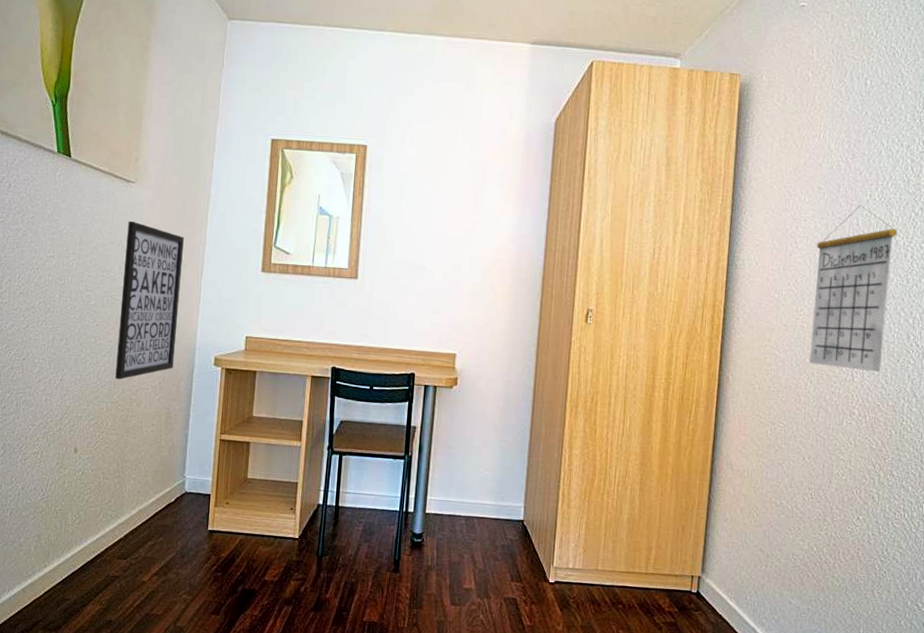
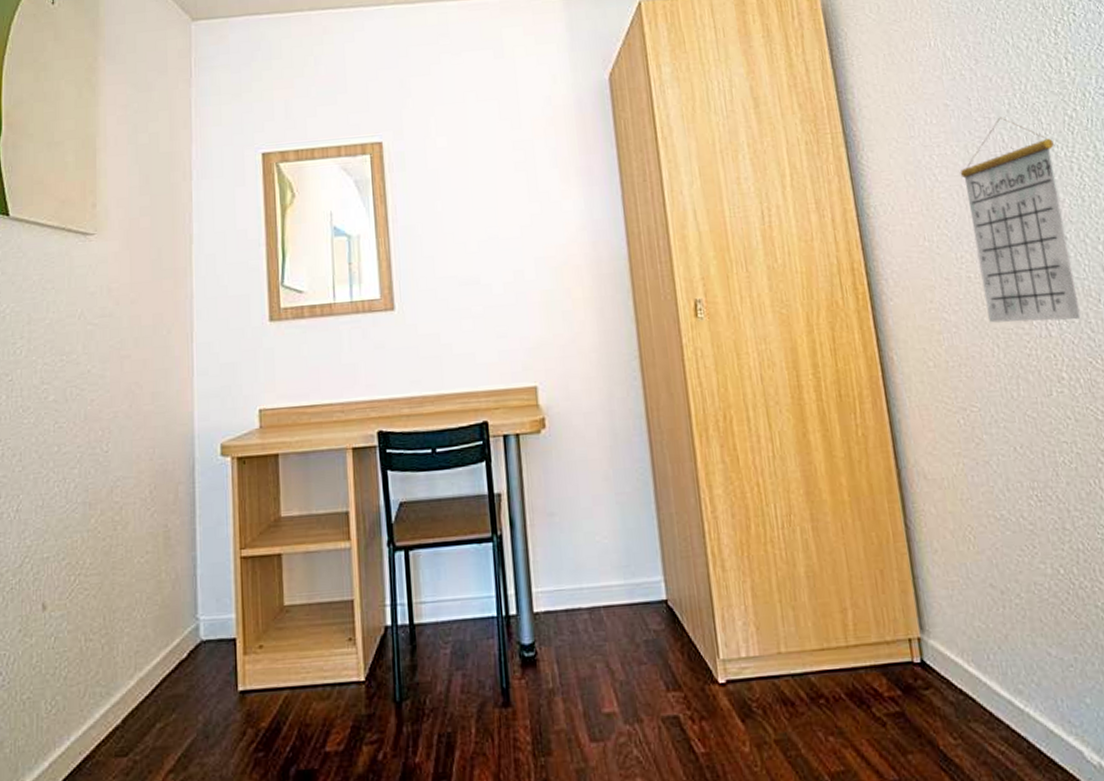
wall art: present [115,220,184,379] -> none [89,283,167,497]

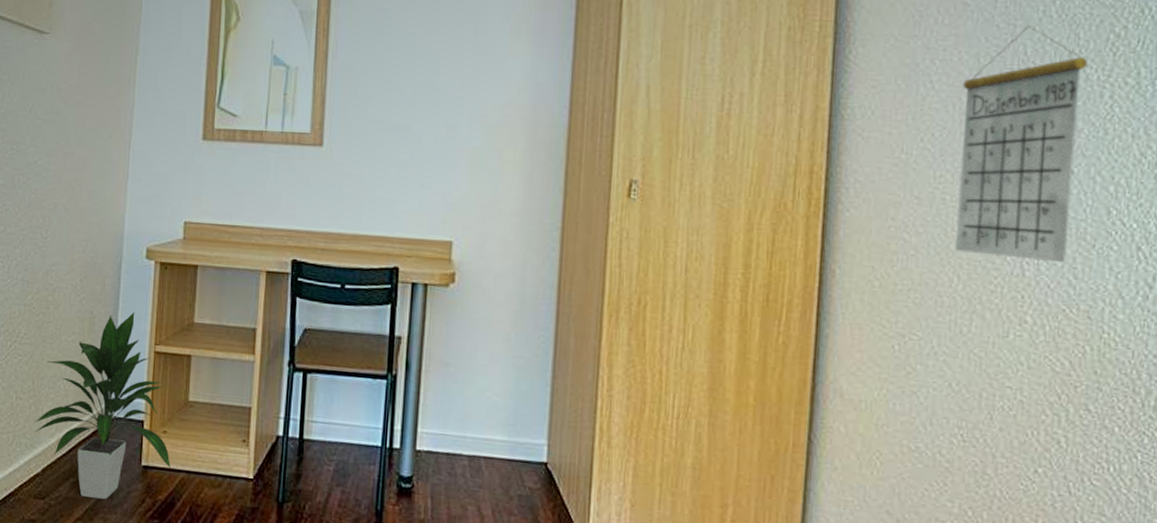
indoor plant: none [109,516,271,743] -> present [34,311,171,499]

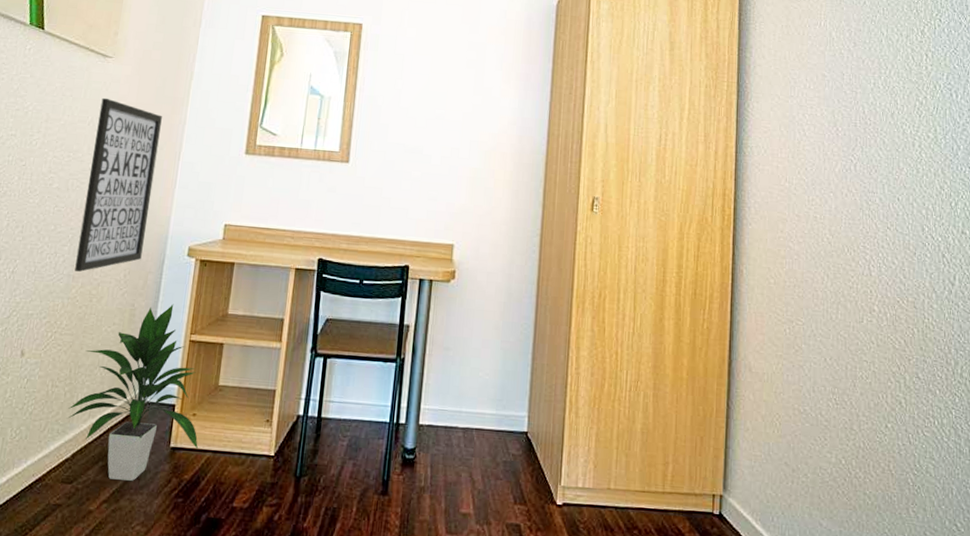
wall art: none [29,80,108,277] -> present [75,97,162,272]
calendar: present [955,25,1087,263] -> none [824,93,903,266]

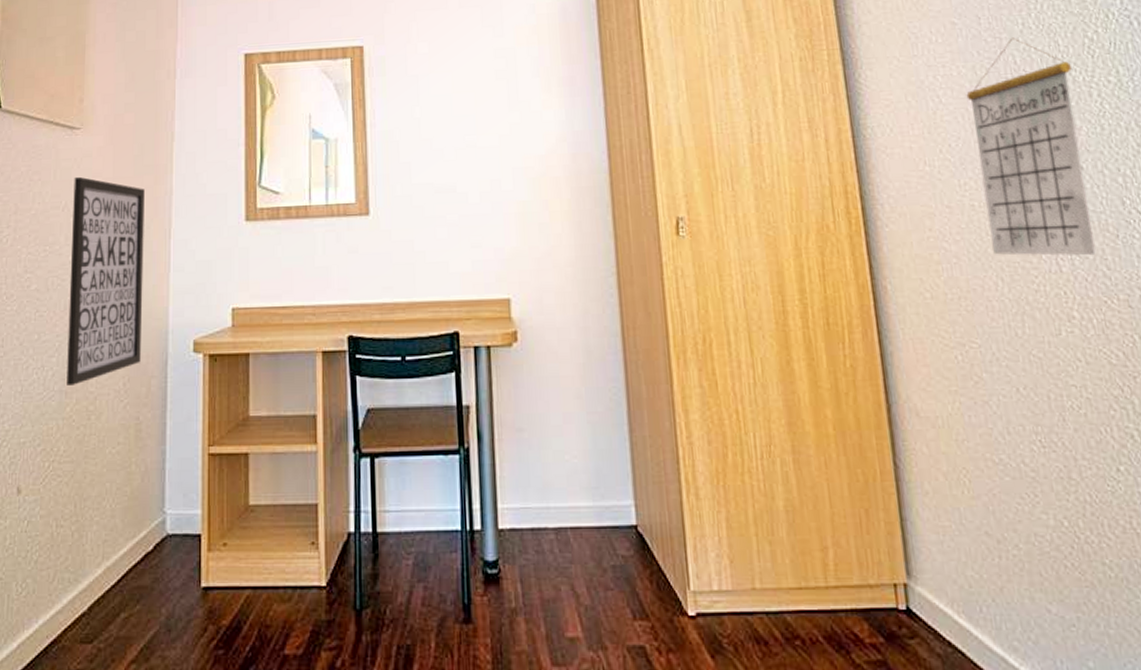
indoor plant: present [67,304,198,481] -> none [78,411,234,633]
calendar: none [824,93,903,266] -> present [966,37,1096,256]

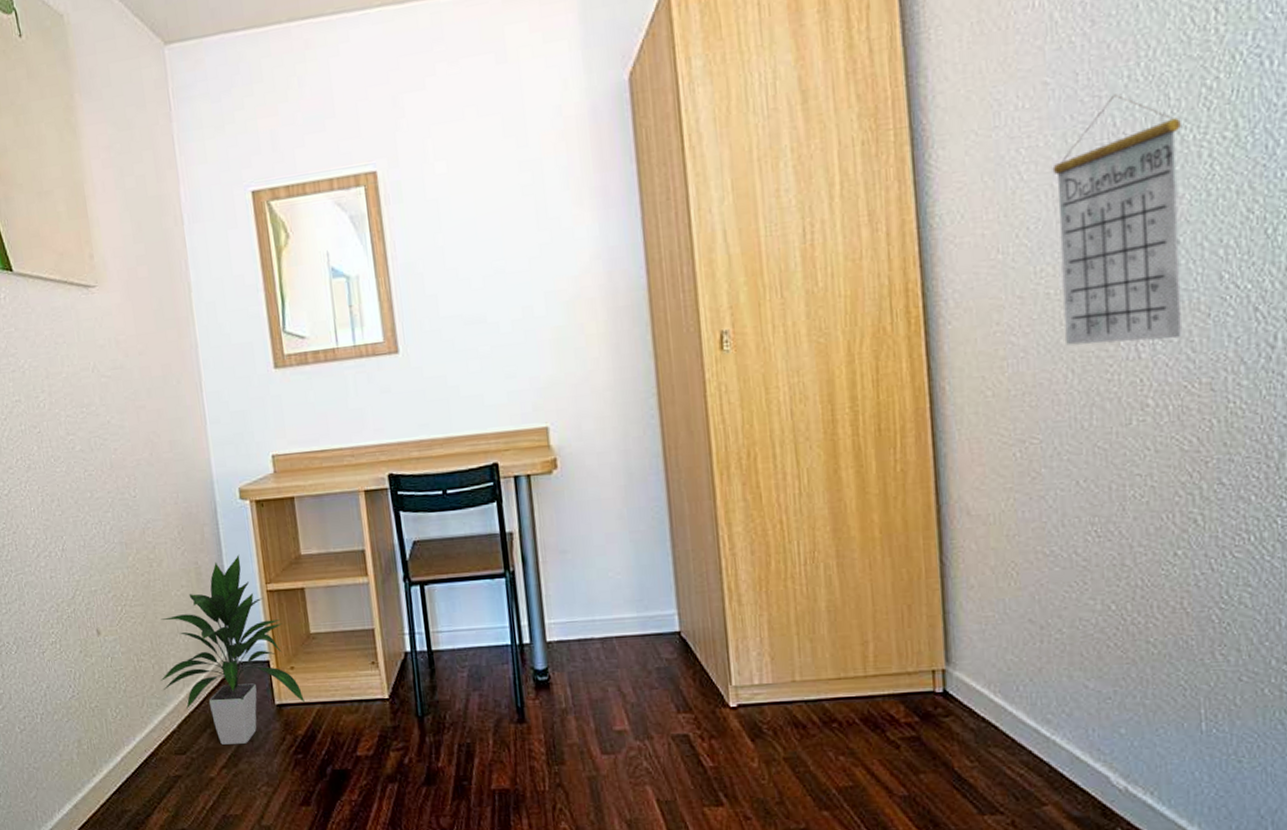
wall art: present [66,176,145,385] -> none [98,336,191,537]
indoor plant: none [78,411,234,633] -> present [160,554,305,745]

